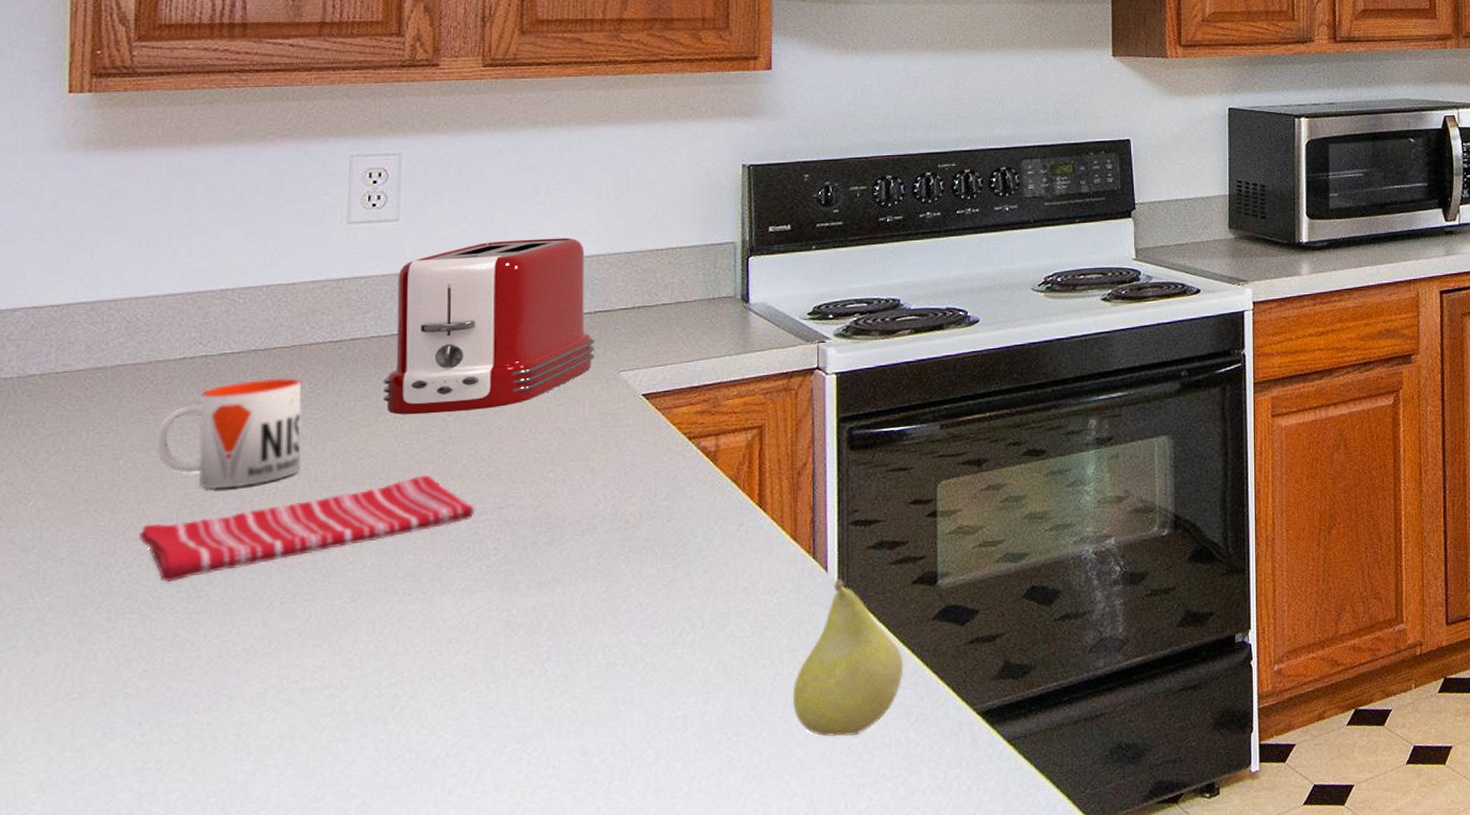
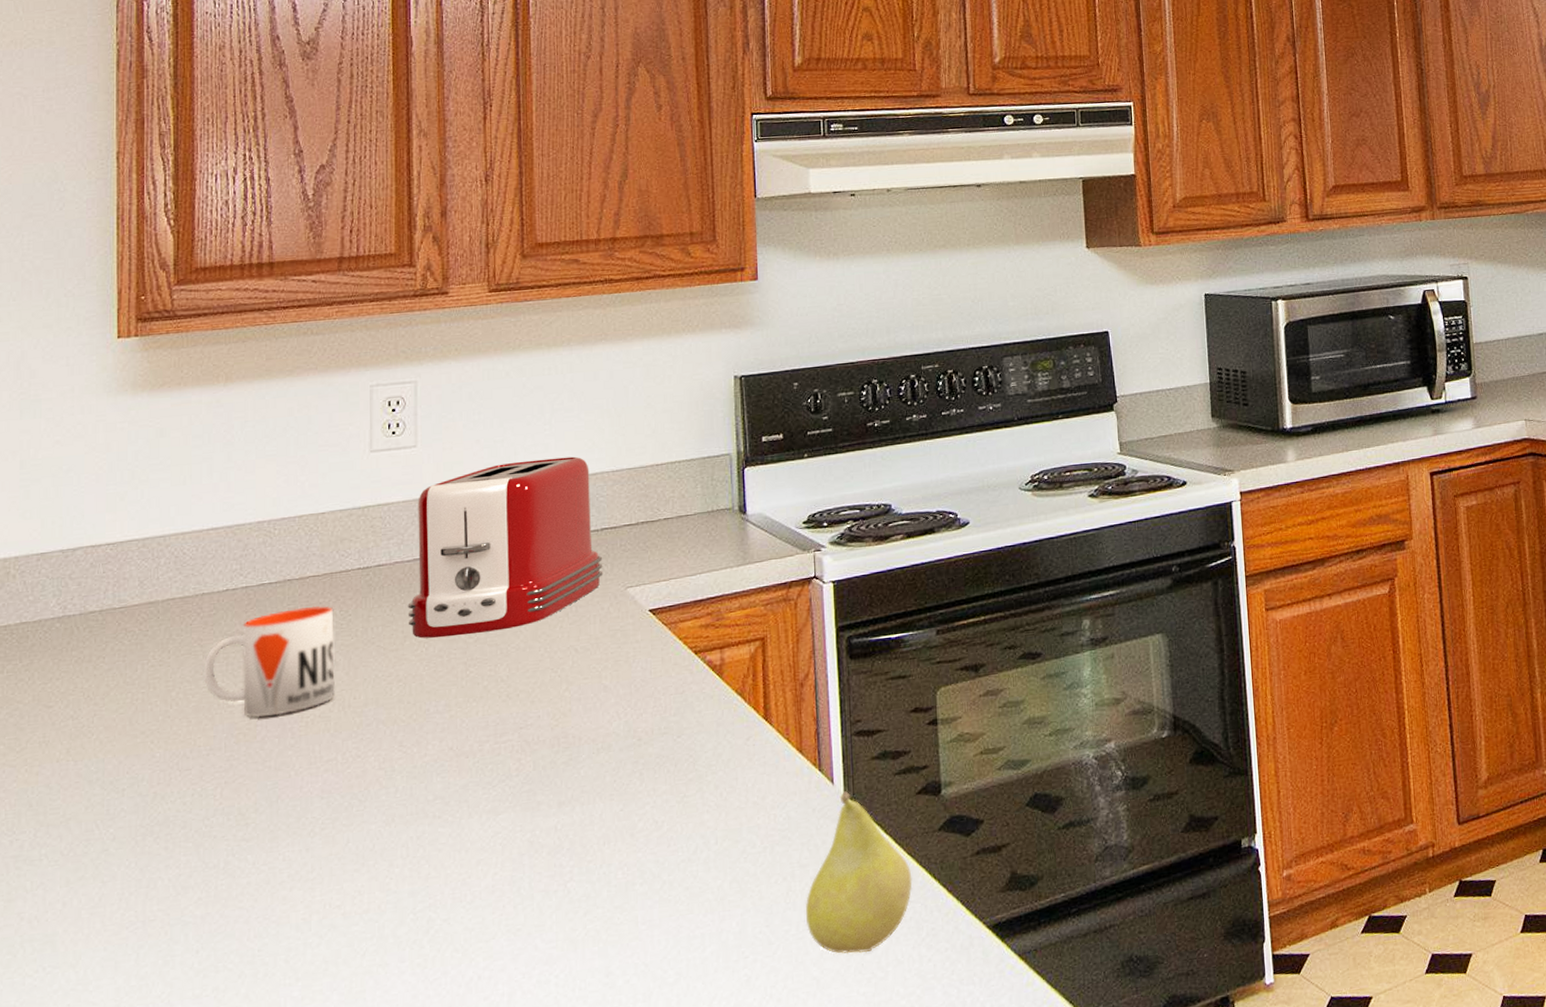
dish towel: present [138,475,475,582] -> none [190,697,497,811]

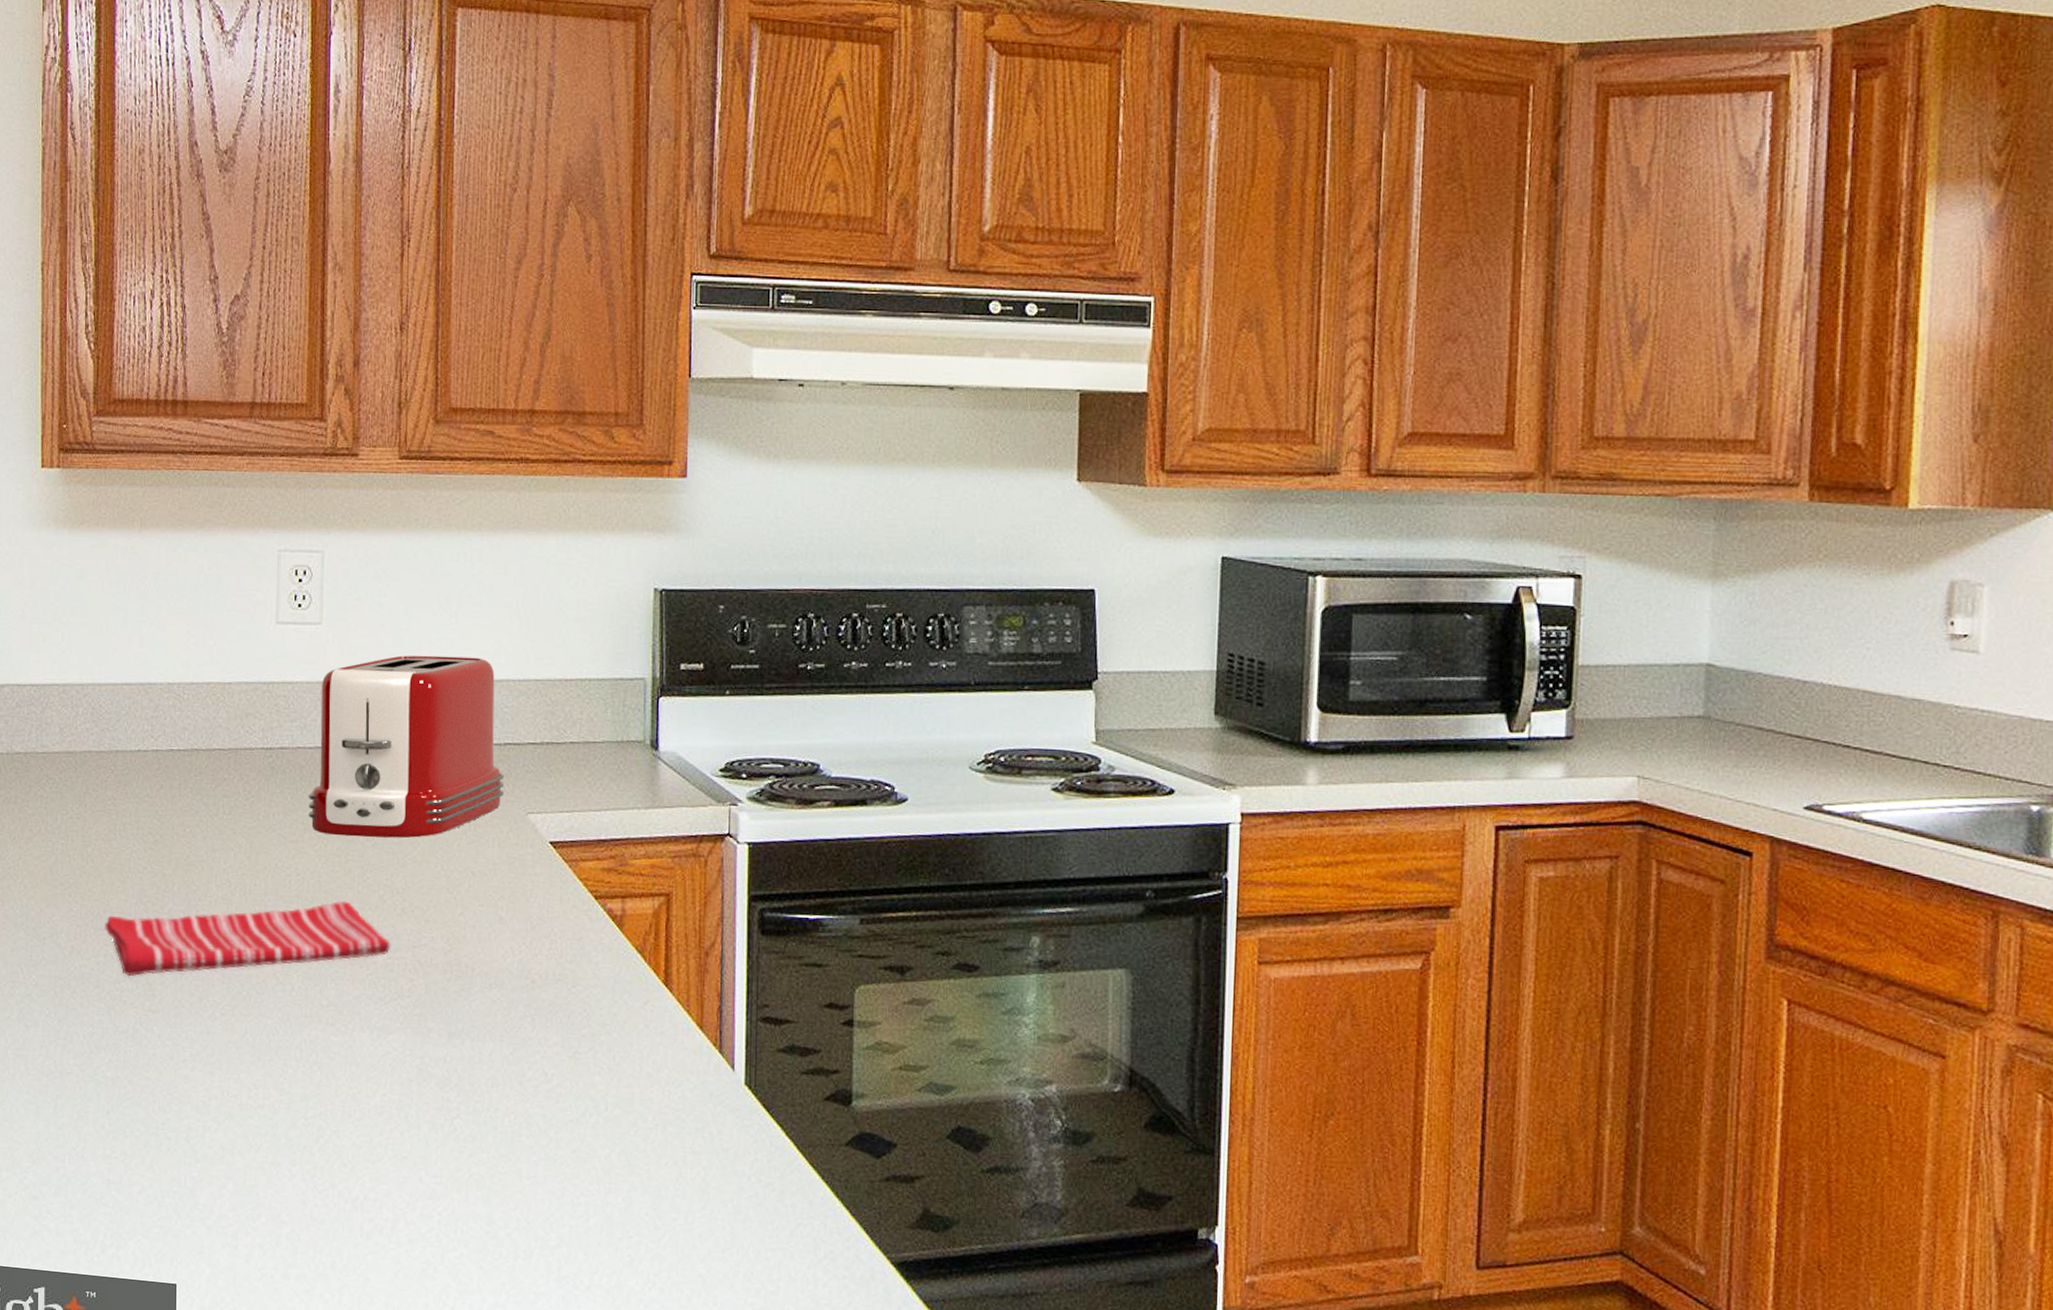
dish towel: none [190,697,497,811] -> present [104,900,391,977]
mug: present [204,605,335,717] -> none [117,781,237,890]
fruit: present [805,791,913,954] -> none [695,1081,813,1261]

